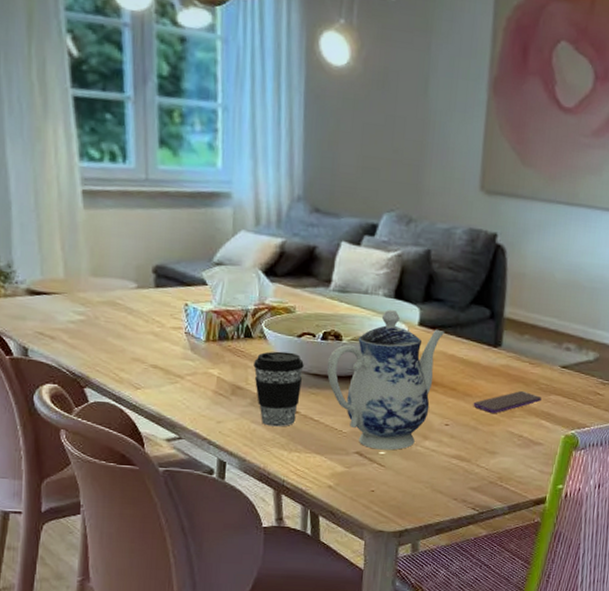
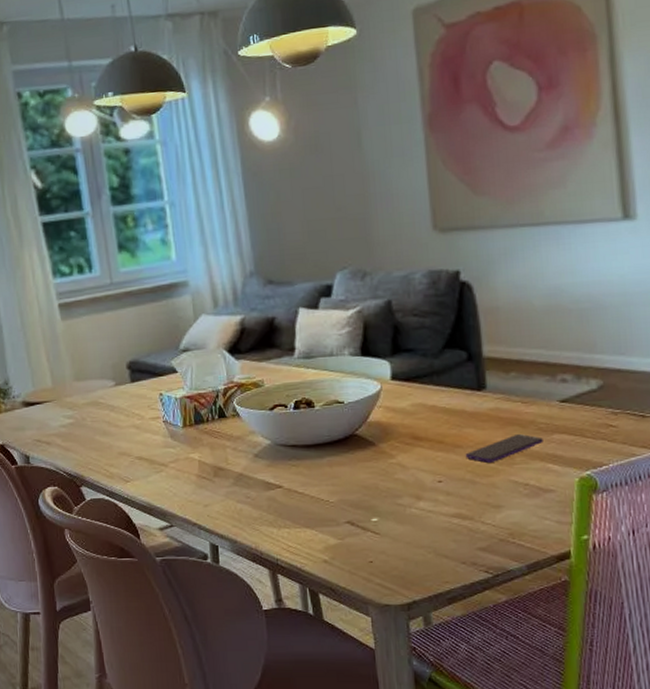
coffee cup: present [253,351,304,427] -> none [231,426,281,504]
teapot: present [327,309,445,450] -> none [304,367,421,517]

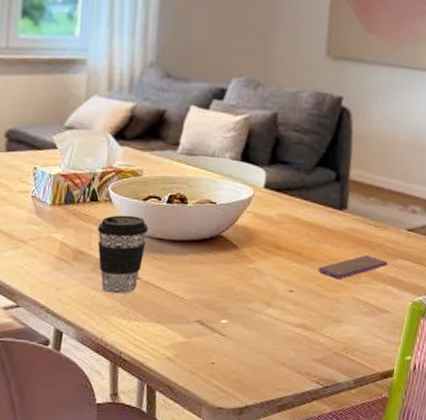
coffee cup: none [231,426,281,504] -> present [97,215,148,294]

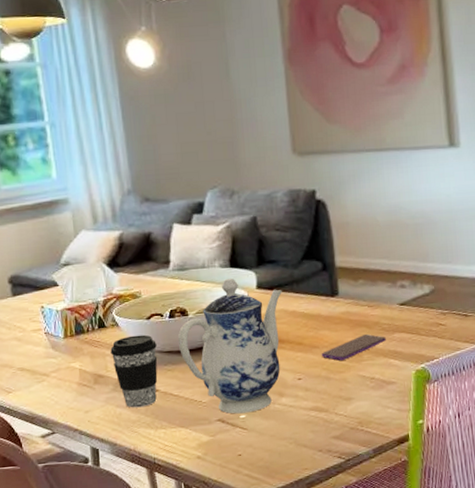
teapot: none [171,171,291,319] -> present [178,278,283,414]

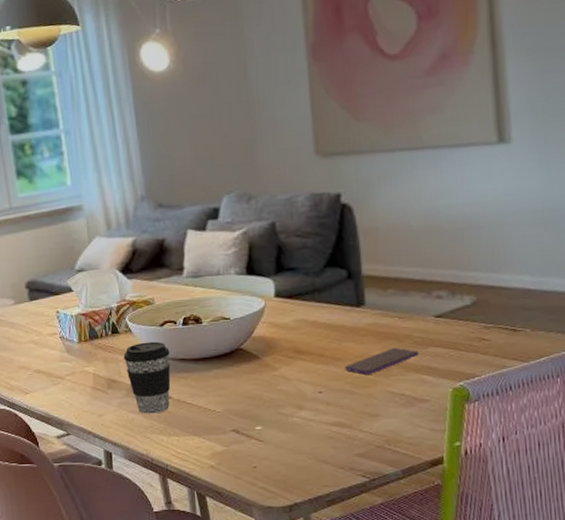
teapot: present [178,278,283,414] -> none [192,285,303,425]

